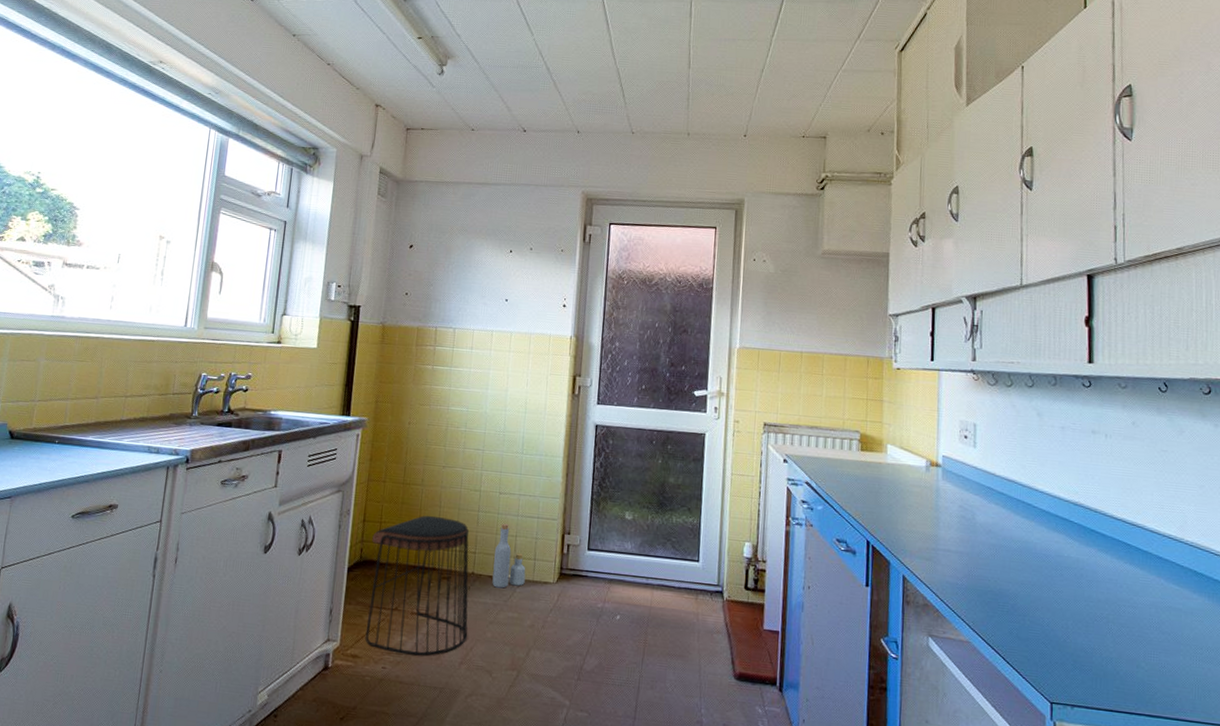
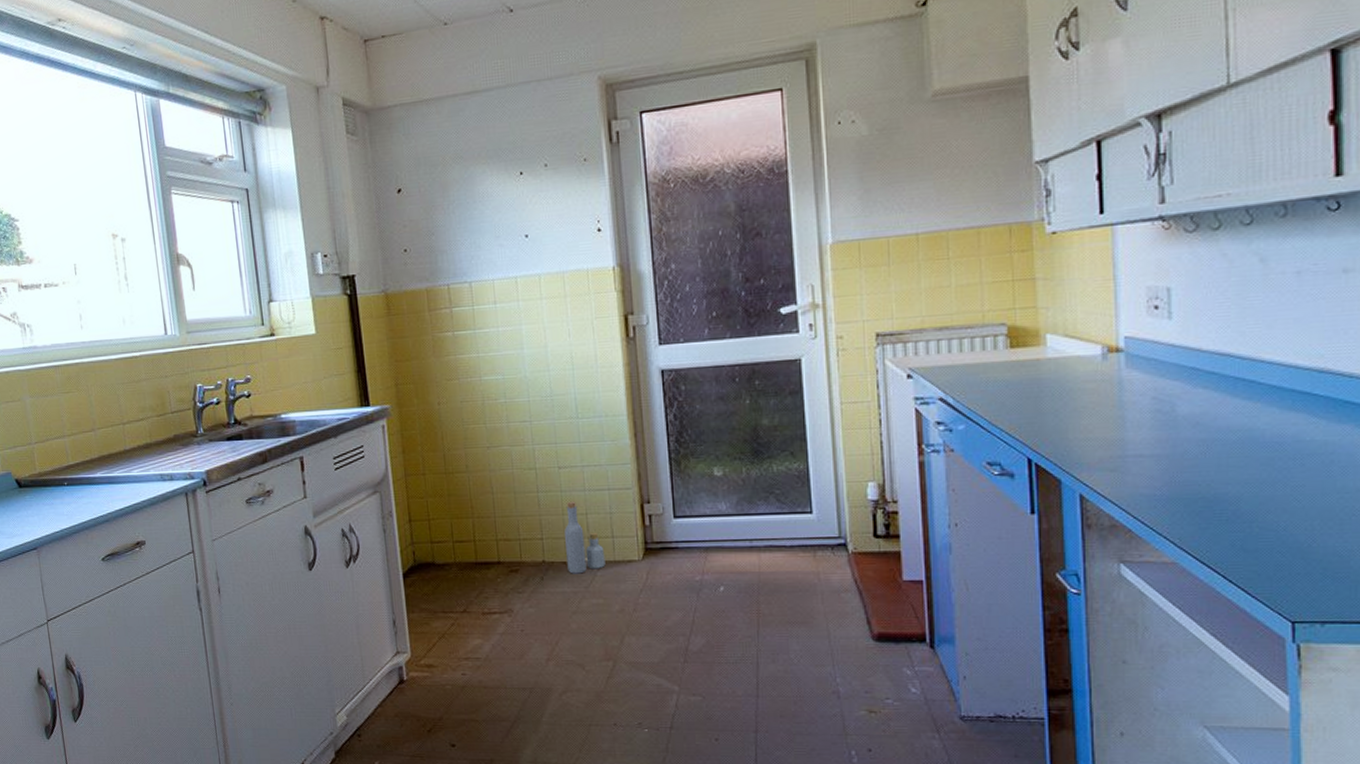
stool: present [365,515,470,656] -> none [422,504,550,658]

